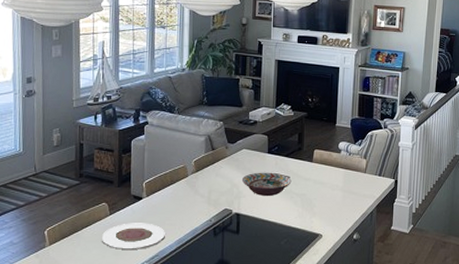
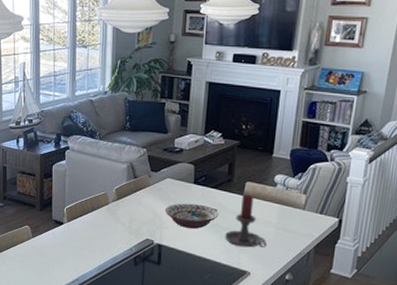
plate: present [102,223,165,249] -> none [25,246,86,273]
candle holder: none [298,161,336,211] -> present [225,194,267,249]

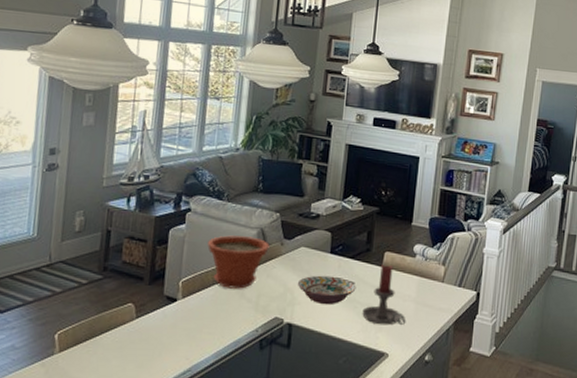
plant pot: none [85,169,139,215] -> present [207,235,270,289]

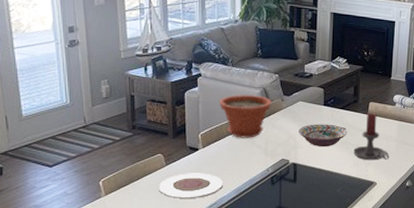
plate: none [124,329,201,362] -> present [159,173,223,198]

